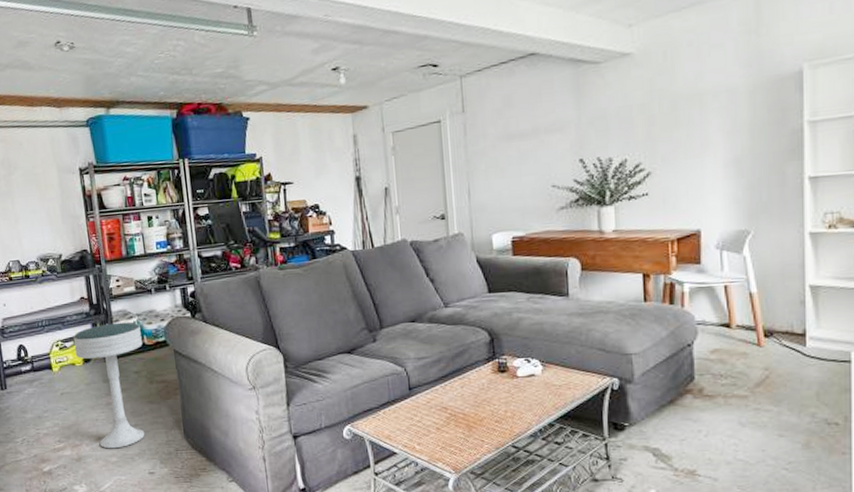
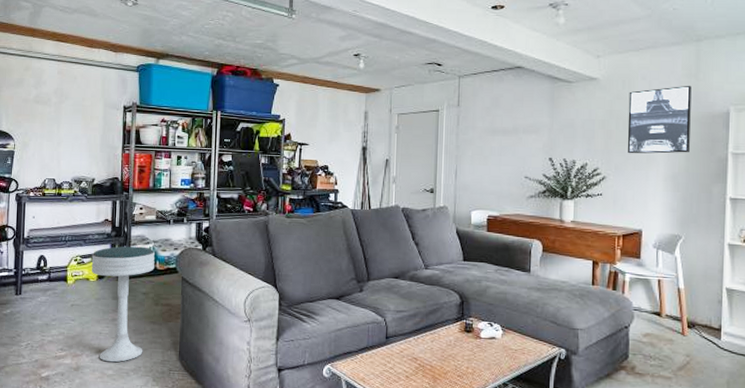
wall art: none [672,45,754,141] -> present [627,86,692,154]

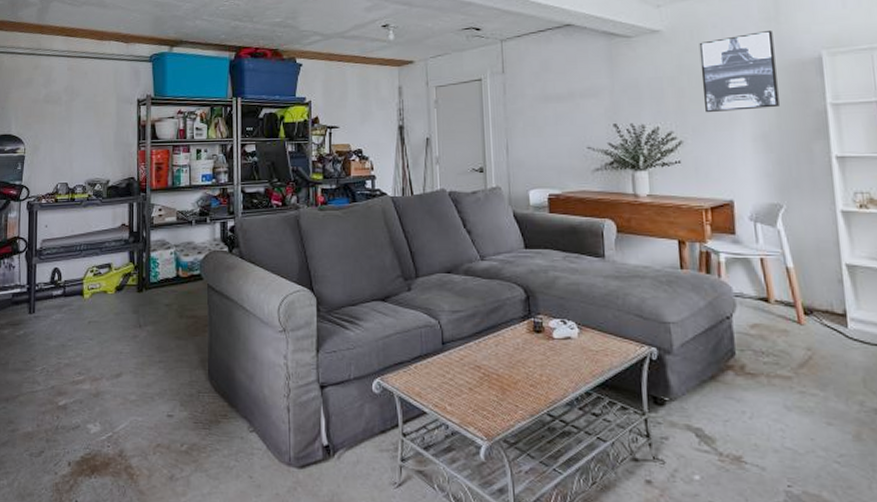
stool: present [91,246,155,363] -> none [109,252,178,386]

